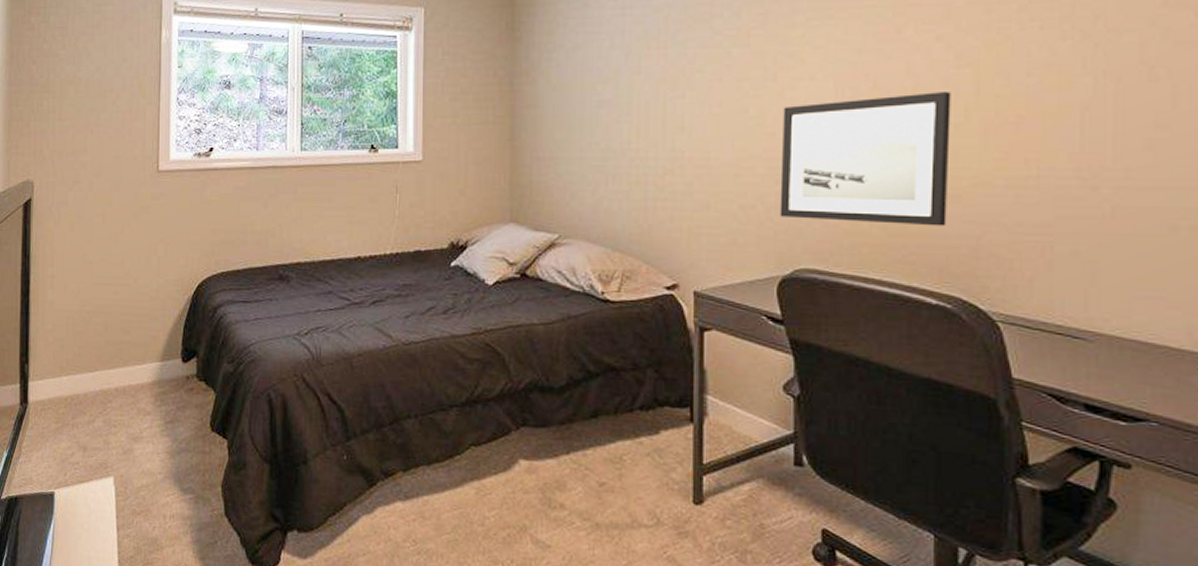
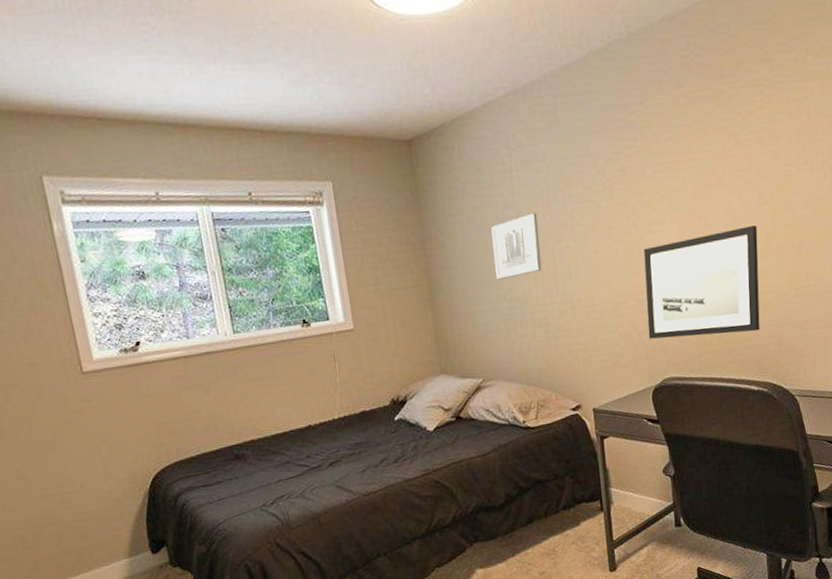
wall art: none [591,55,649,125] -> present [491,213,542,280]

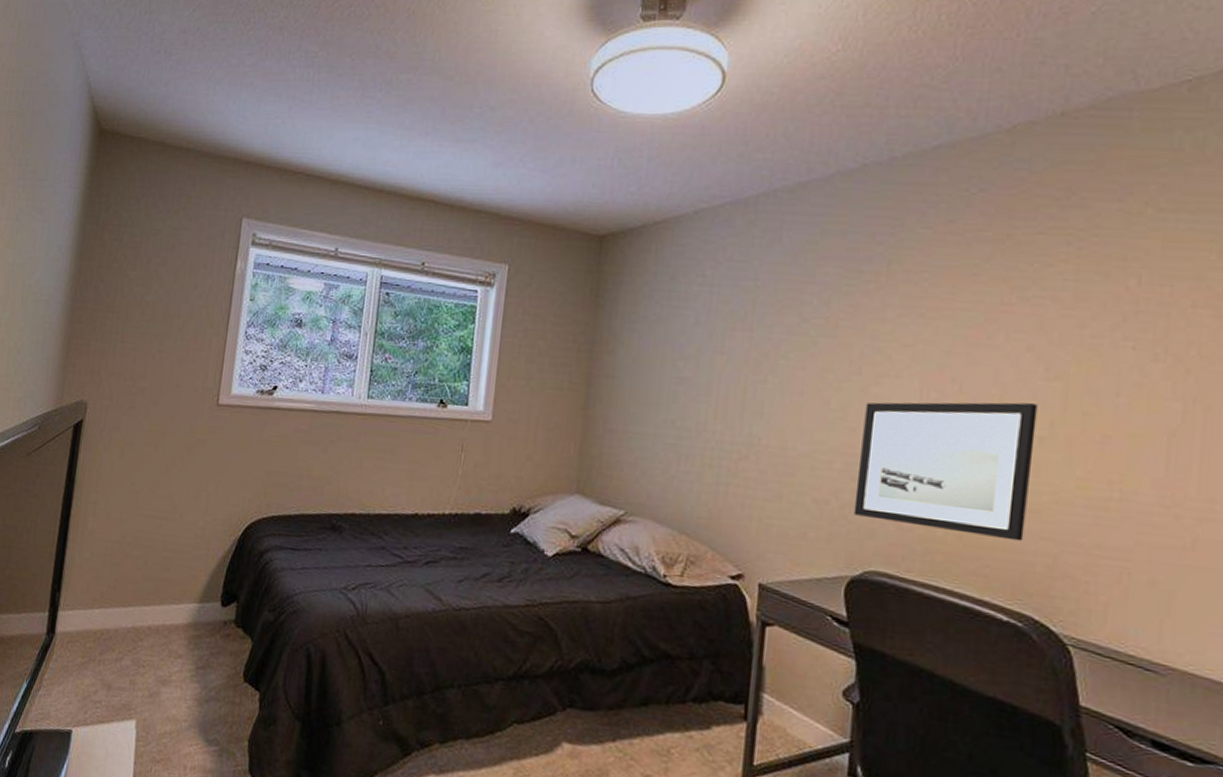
wall art: present [491,213,542,280] -> none [668,335,734,403]

